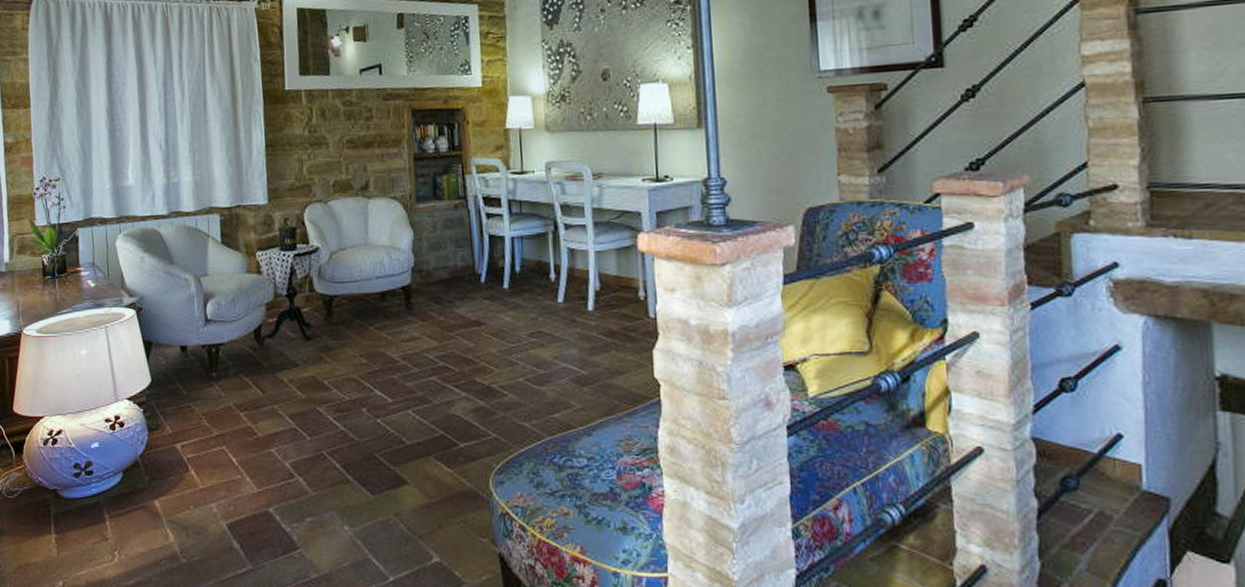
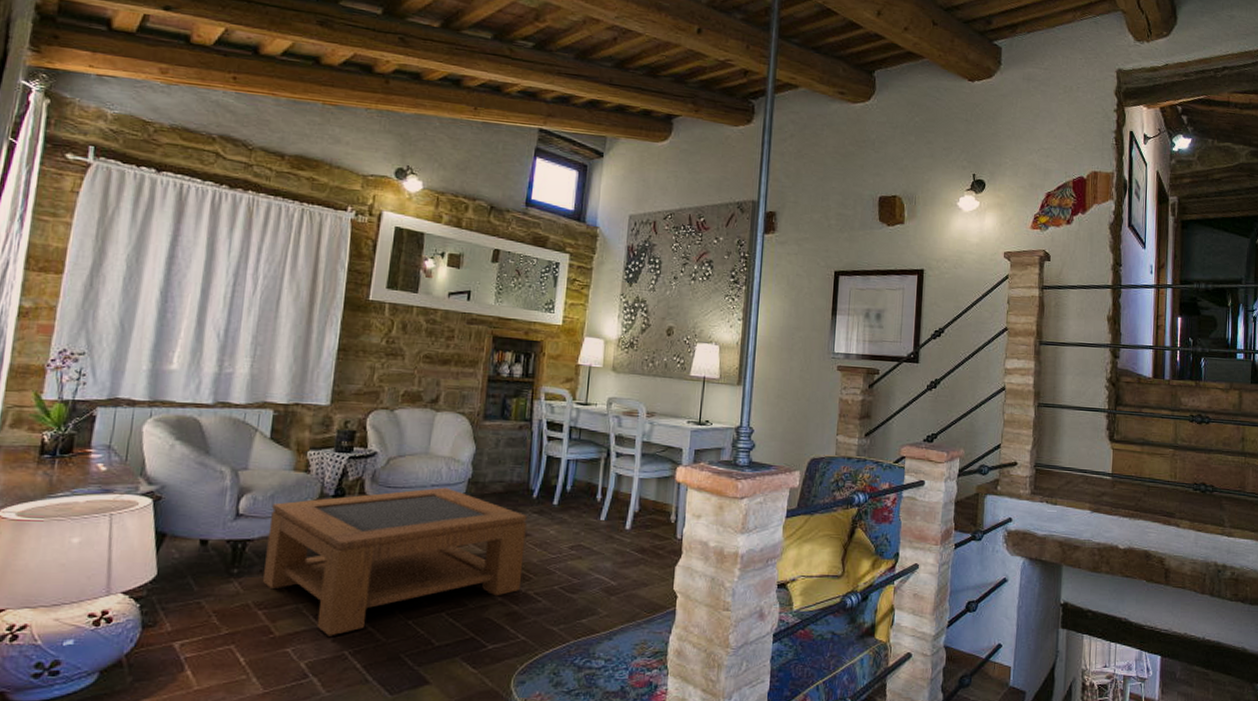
coffee table: none [235,278,483,436] -> present [263,487,527,636]

